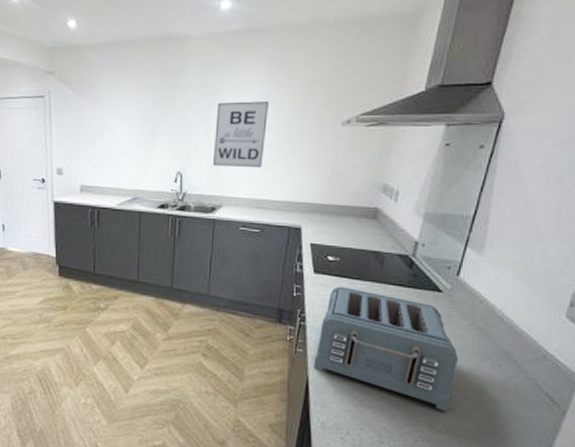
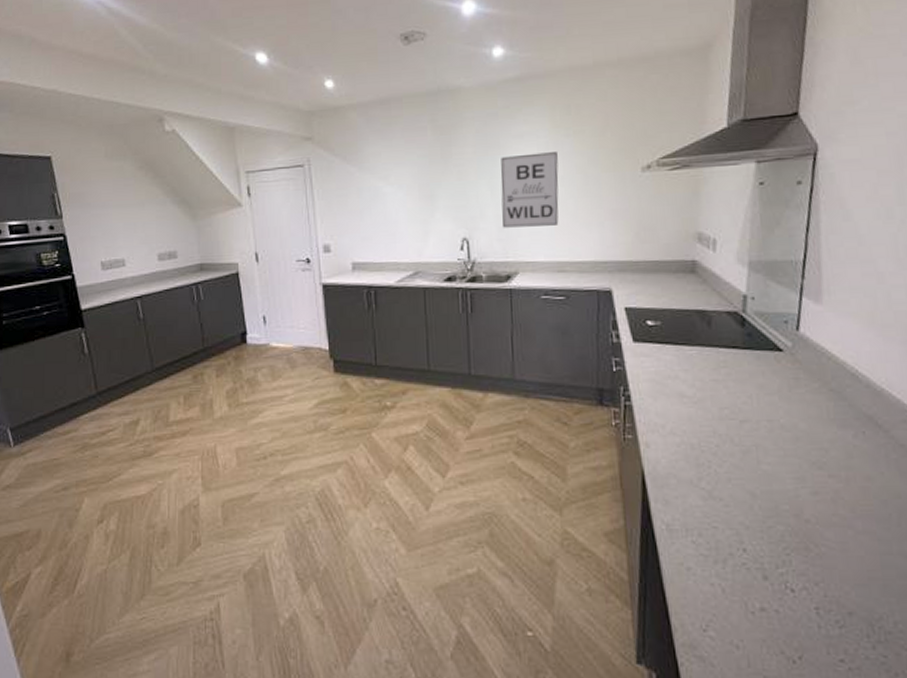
toaster: present [314,286,458,411] -> none [647,355,815,495]

